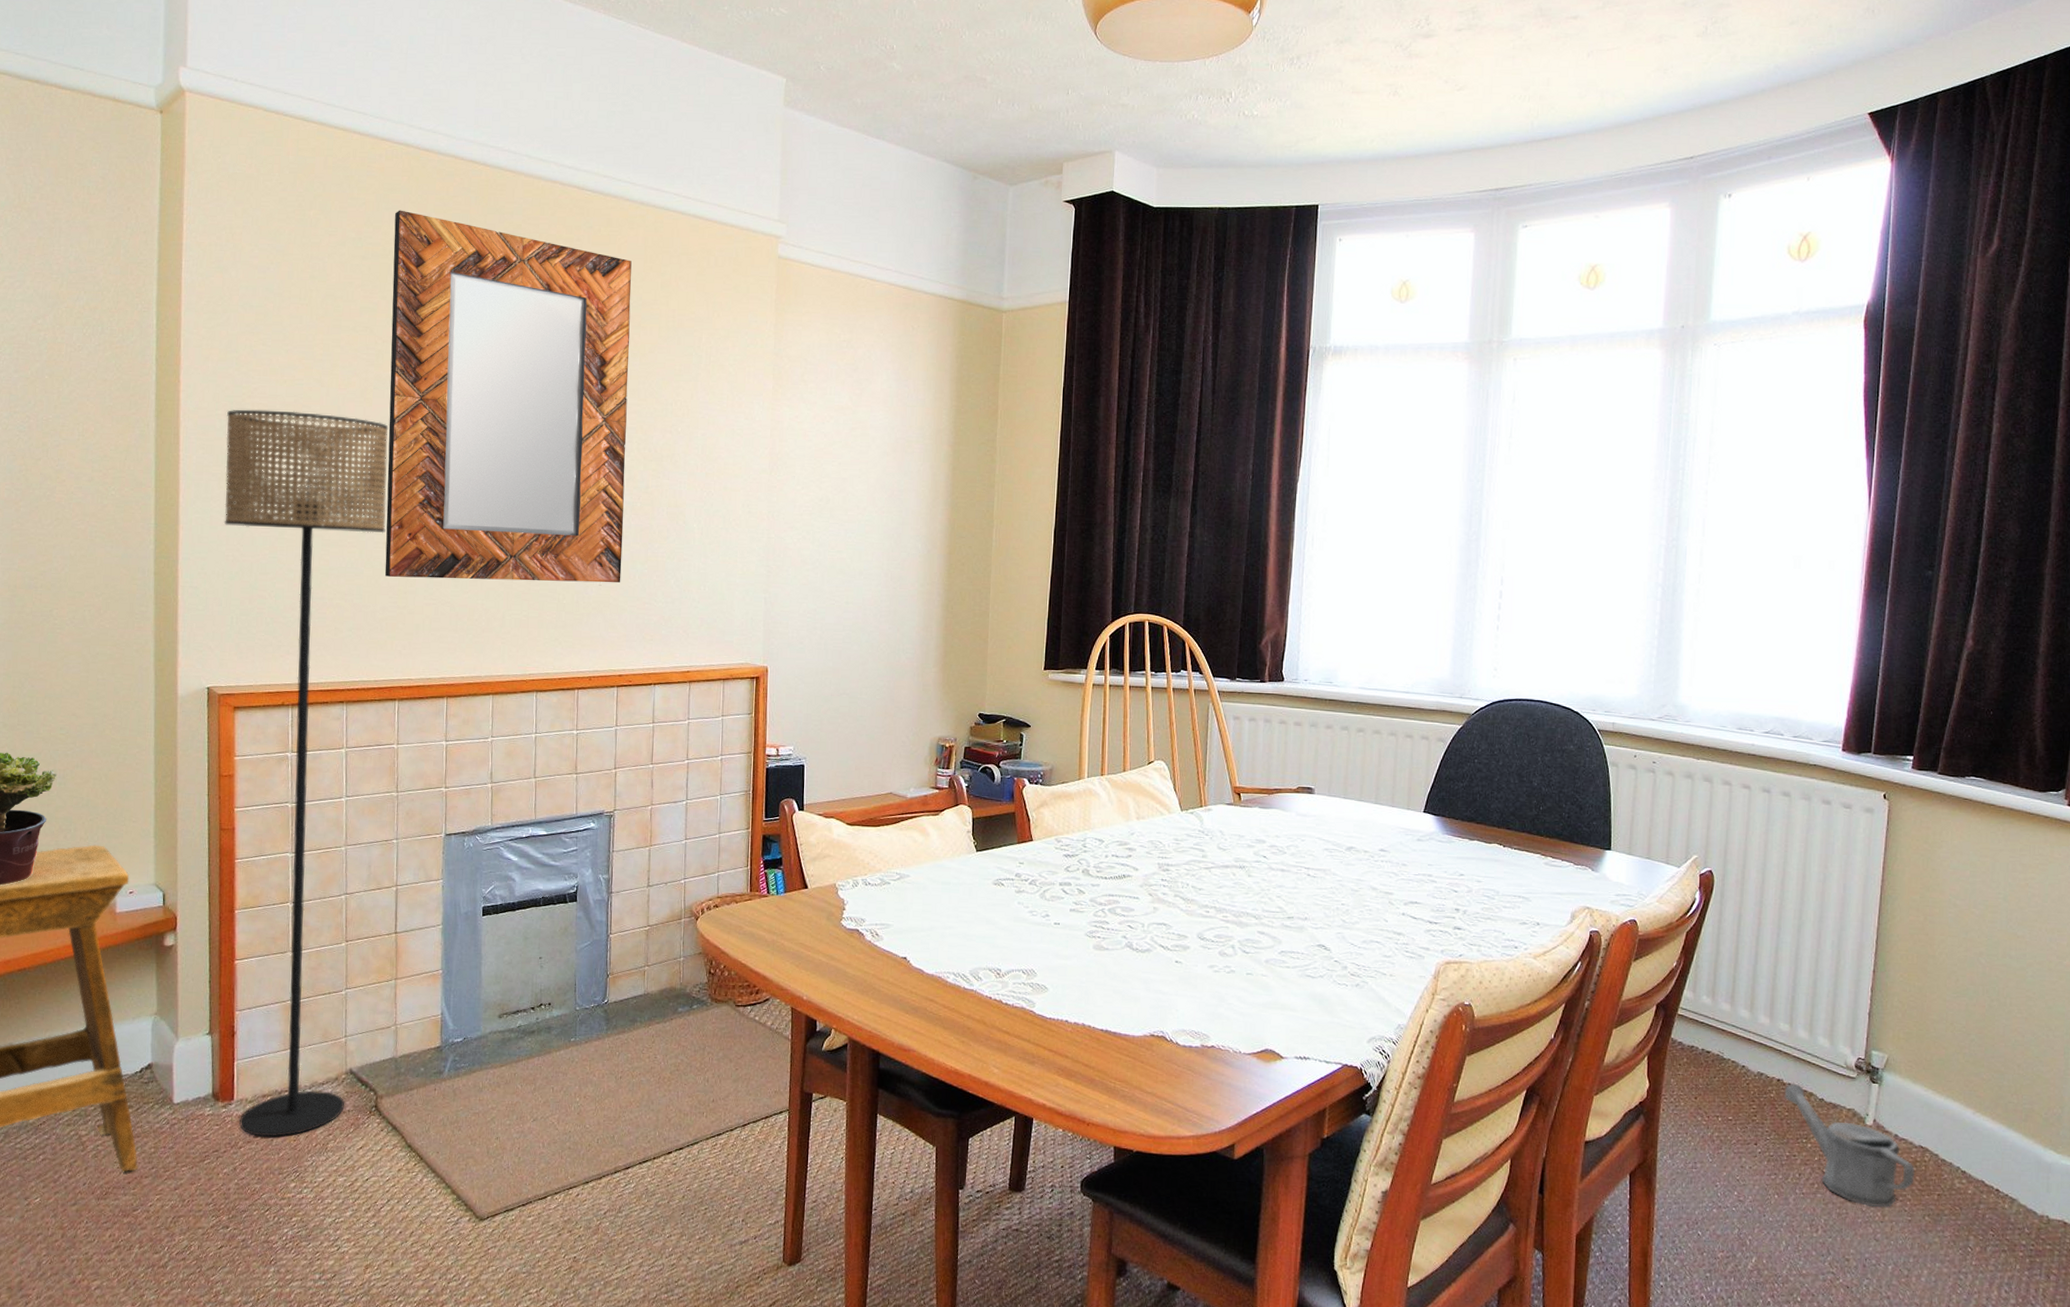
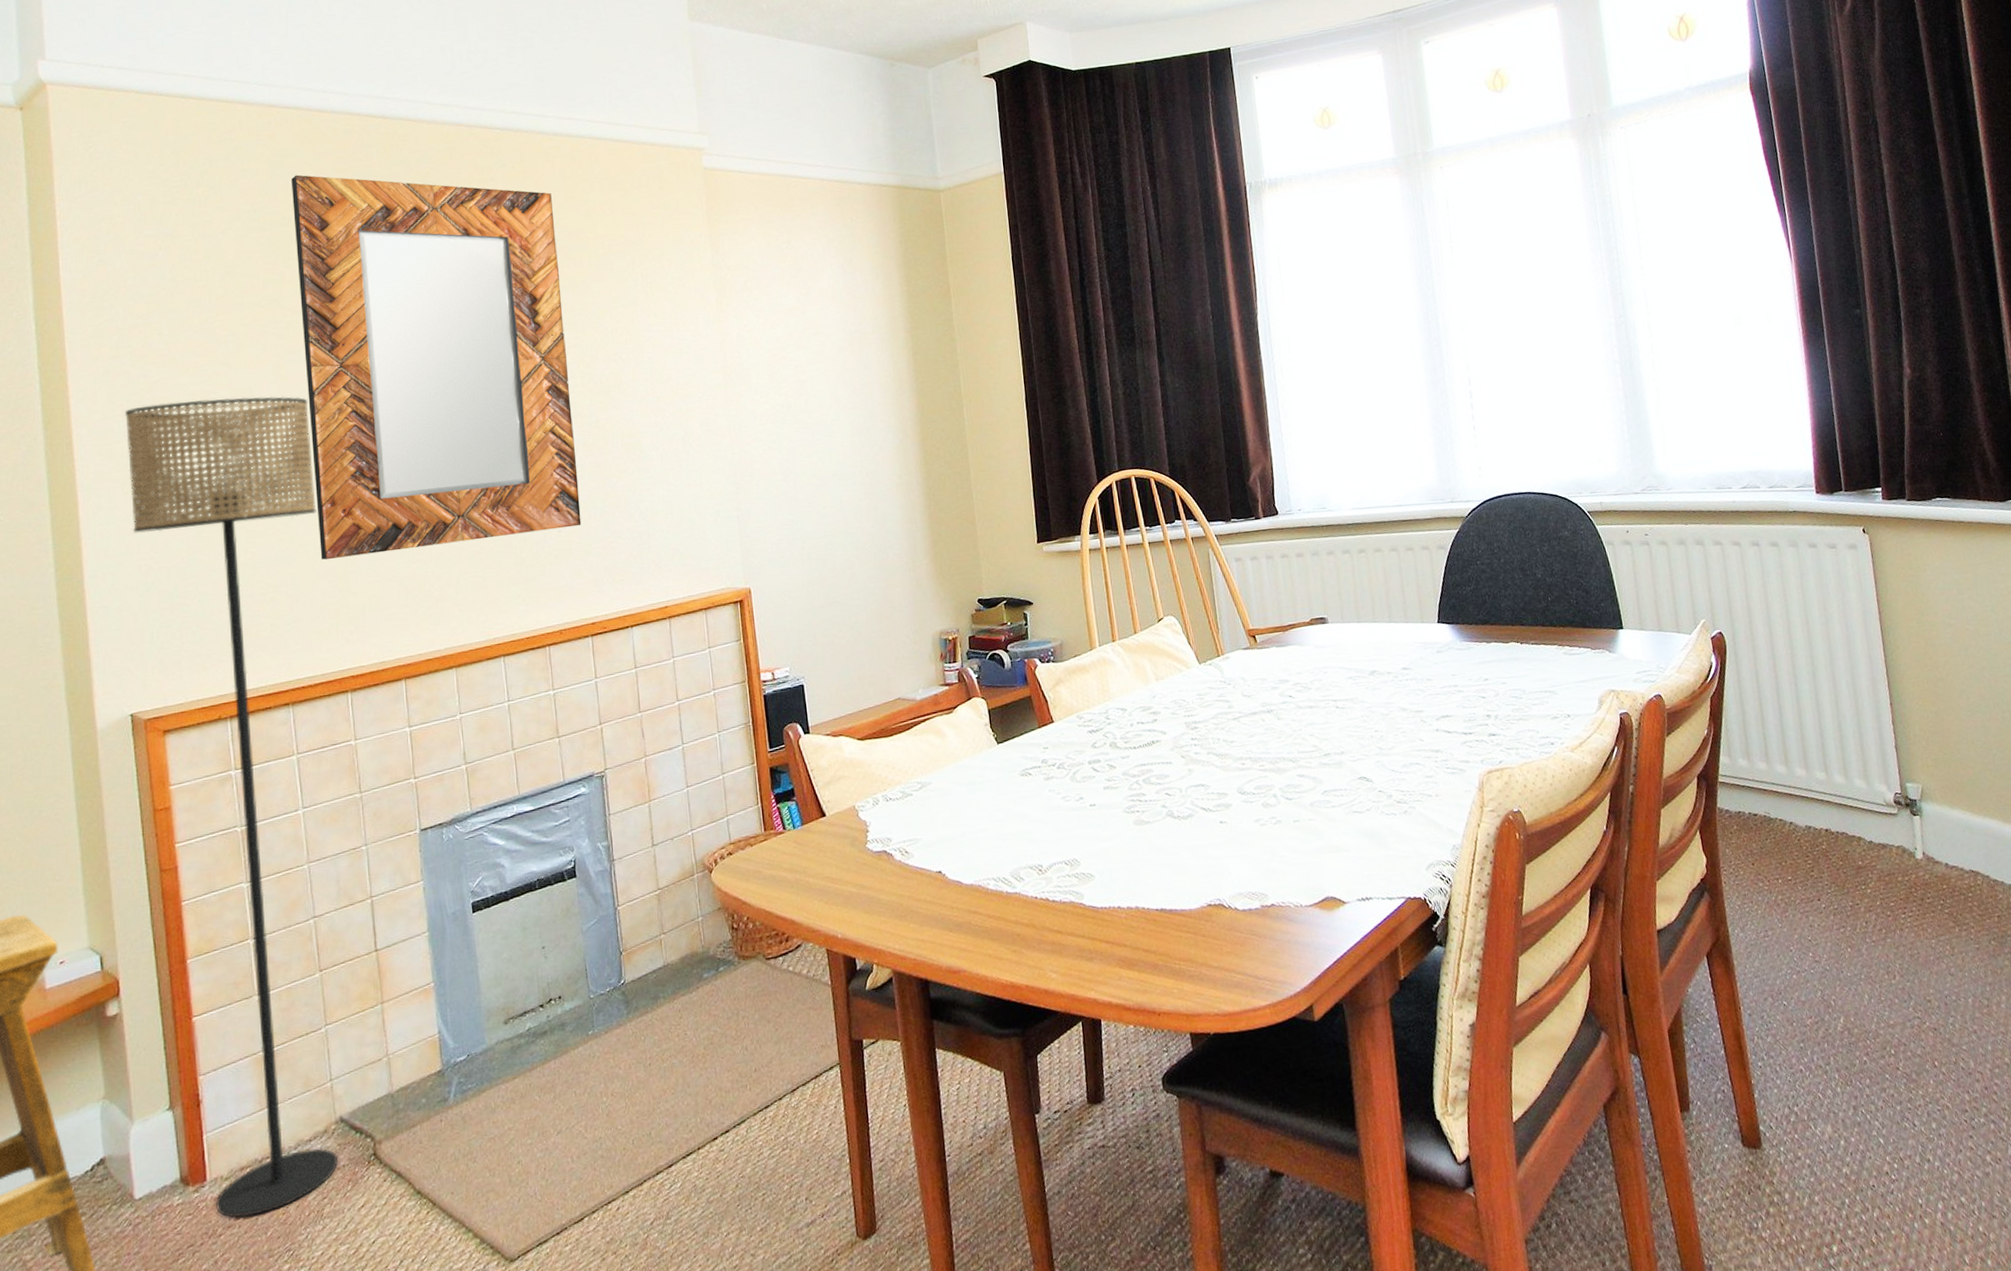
watering can: present [1784,1083,1916,1208] -> none [1834,830,1974,942]

